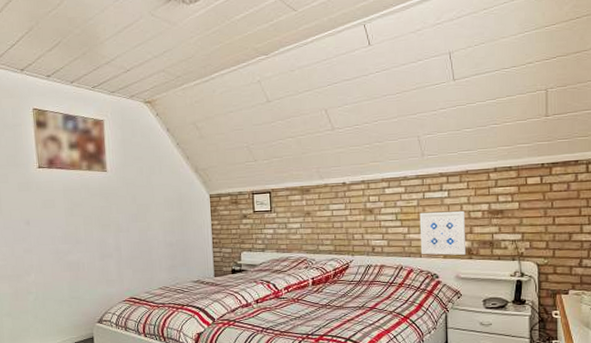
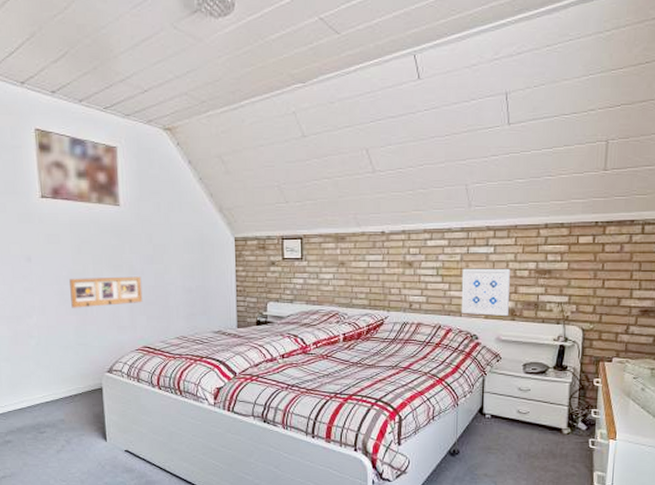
picture frame: none [63,234,129,265] -> present [69,276,143,308]

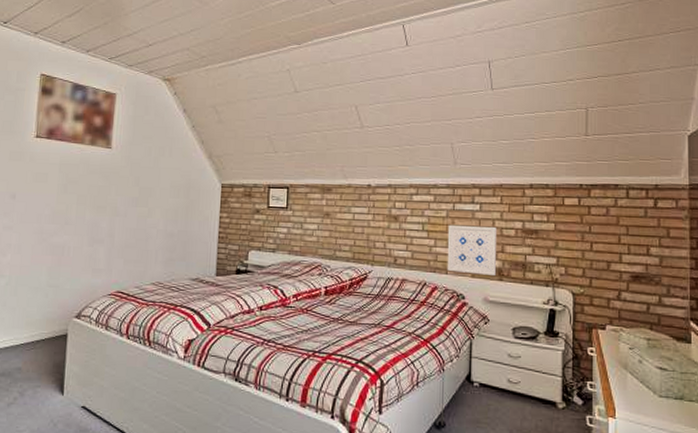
picture frame: present [69,276,143,308] -> none [48,217,124,248]

